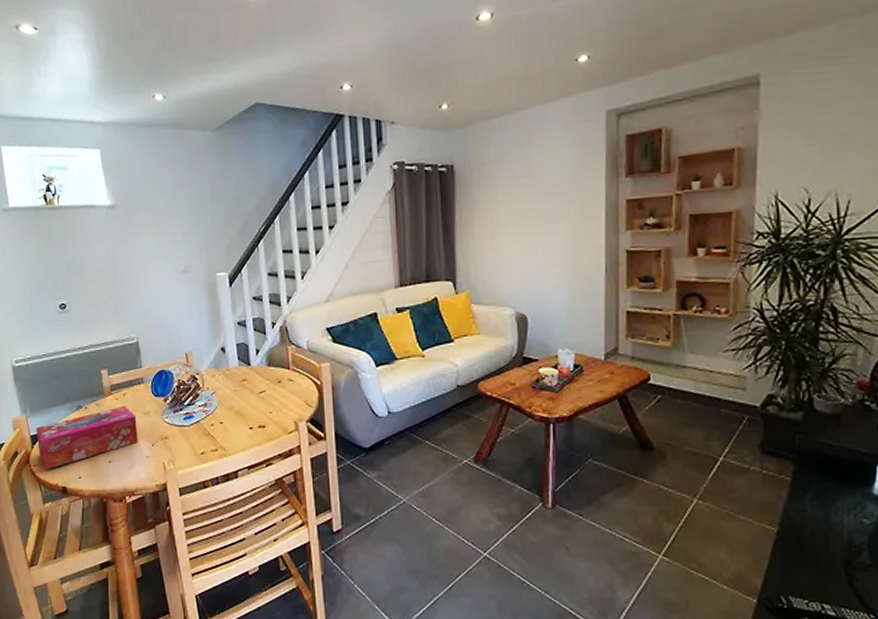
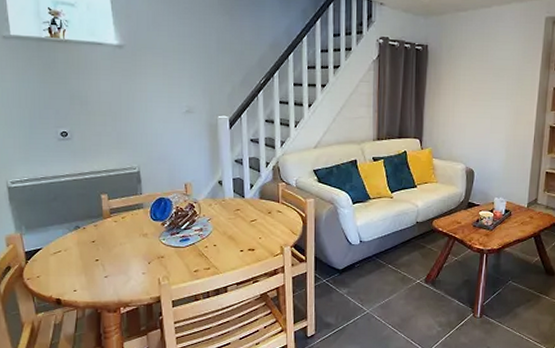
tissue box: present [35,405,138,470] -> none [30,227,135,284]

